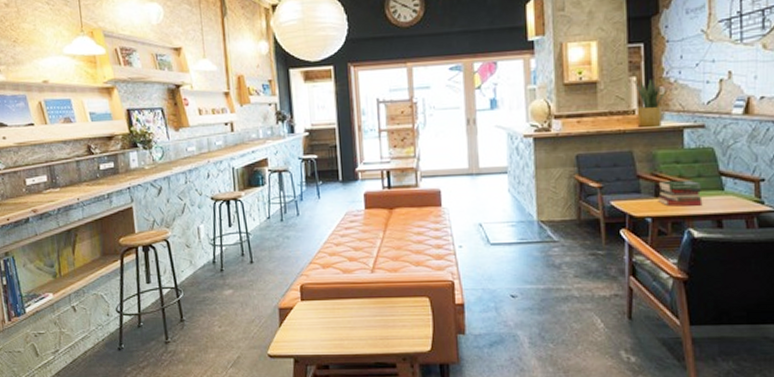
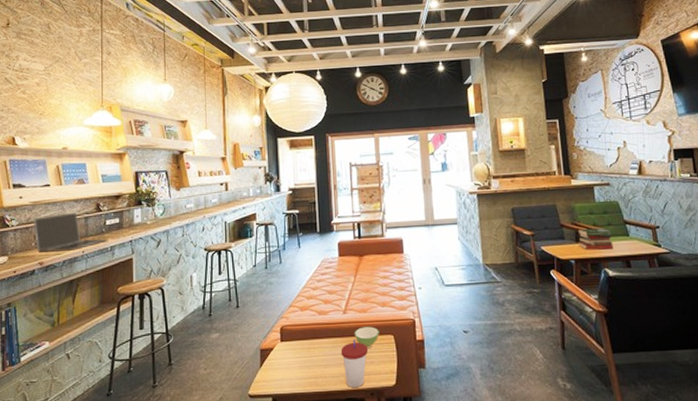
laptop: none [21,154,104,199] -> present [34,212,108,252]
cup: none [368,300,399,352] -> present [341,339,368,388]
bowl: none [383,287,413,312] -> present [354,326,379,349]
planter: present [634,79,665,128] -> none [553,147,577,186]

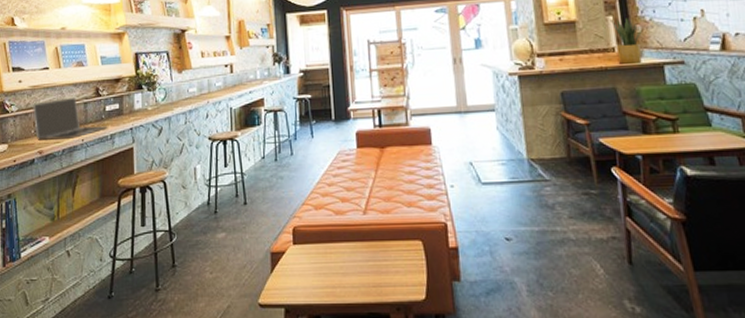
cup: present [341,339,368,388] -> none [361,244,392,301]
bowl: present [354,326,379,349] -> none [376,230,405,256]
planter: none [553,147,577,186] -> present [611,18,642,65]
books: present [578,228,614,250] -> none [646,116,692,144]

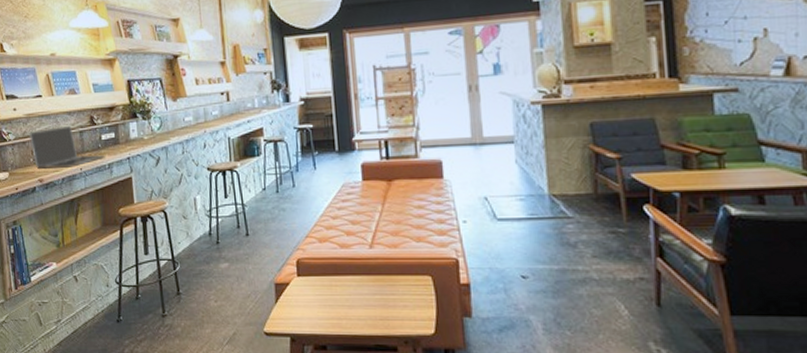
planter: present [611,18,642,65] -> none [654,39,689,93]

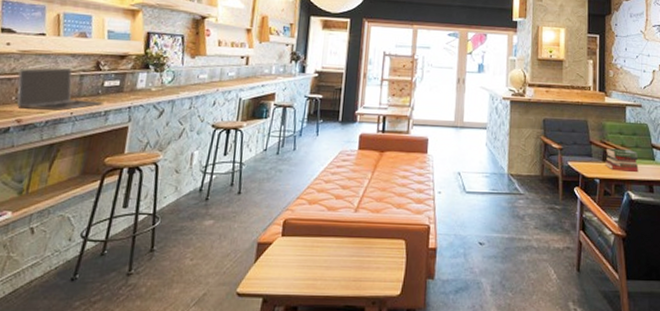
books: none [686,150,740,180] -> present [605,148,639,172]

